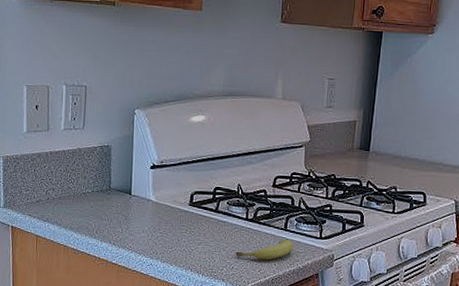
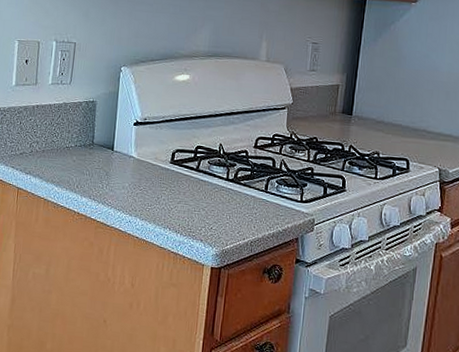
fruit: present [235,239,293,260] -> none [214,201,274,222]

